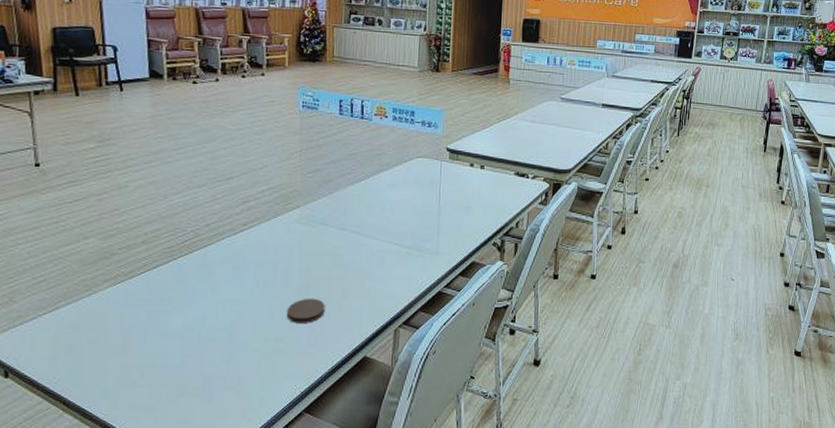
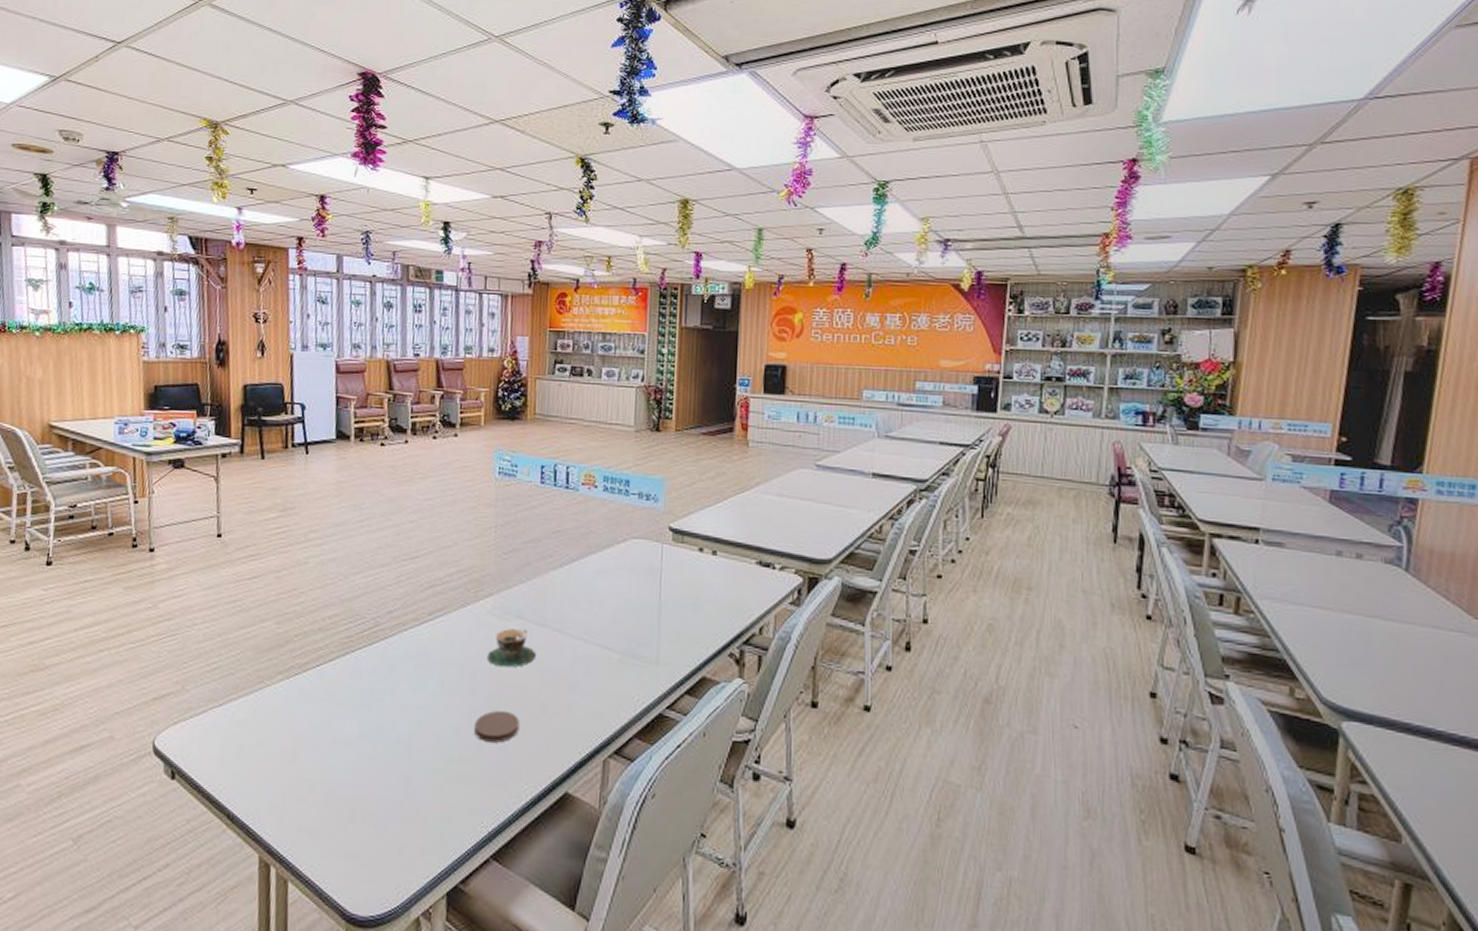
teacup: none [296,232,338,264] -> present [487,628,536,668]

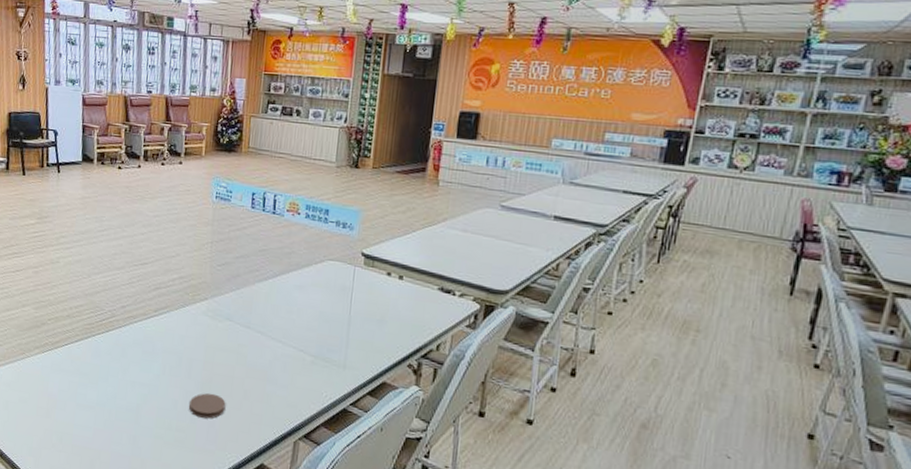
teacup: present [487,628,536,668] -> none [201,328,241,360]

